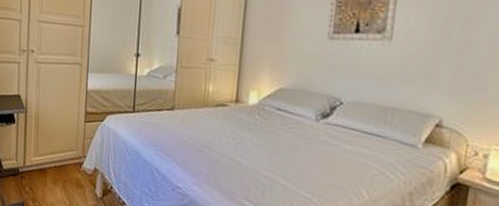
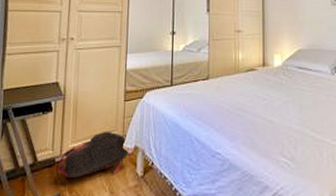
backpack: none [21,149,88,193] -> present [57,131,128,177]

